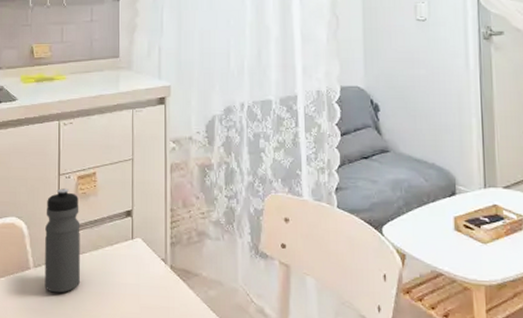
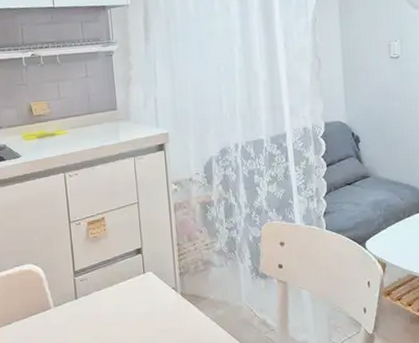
water bottle: present [44,188,80,293] -> none [60,234,99,327]

